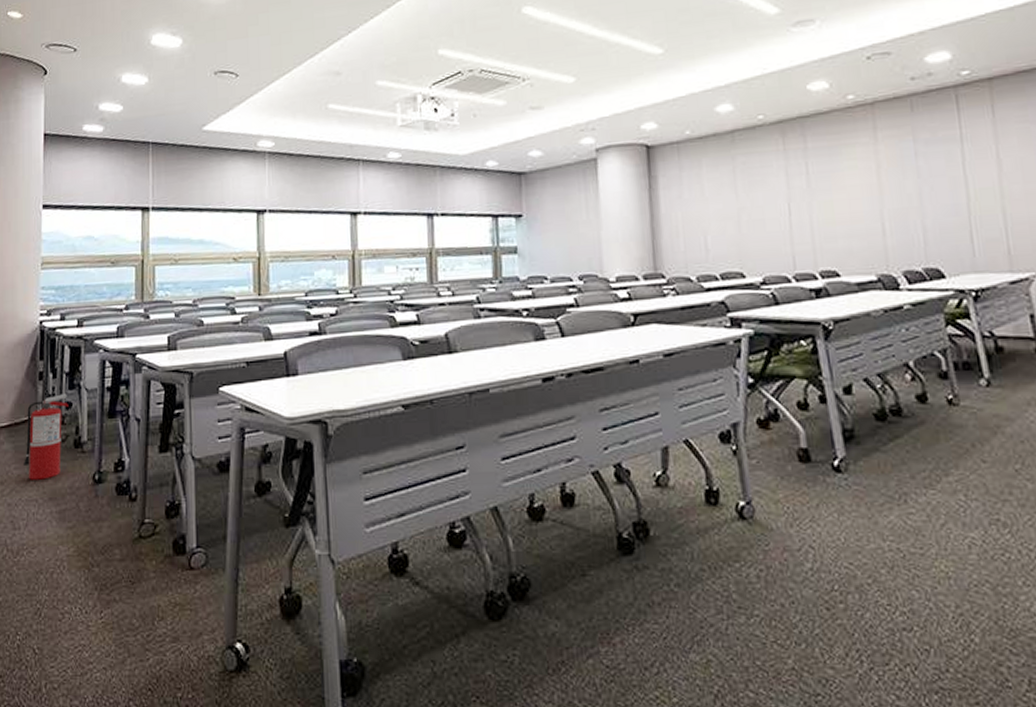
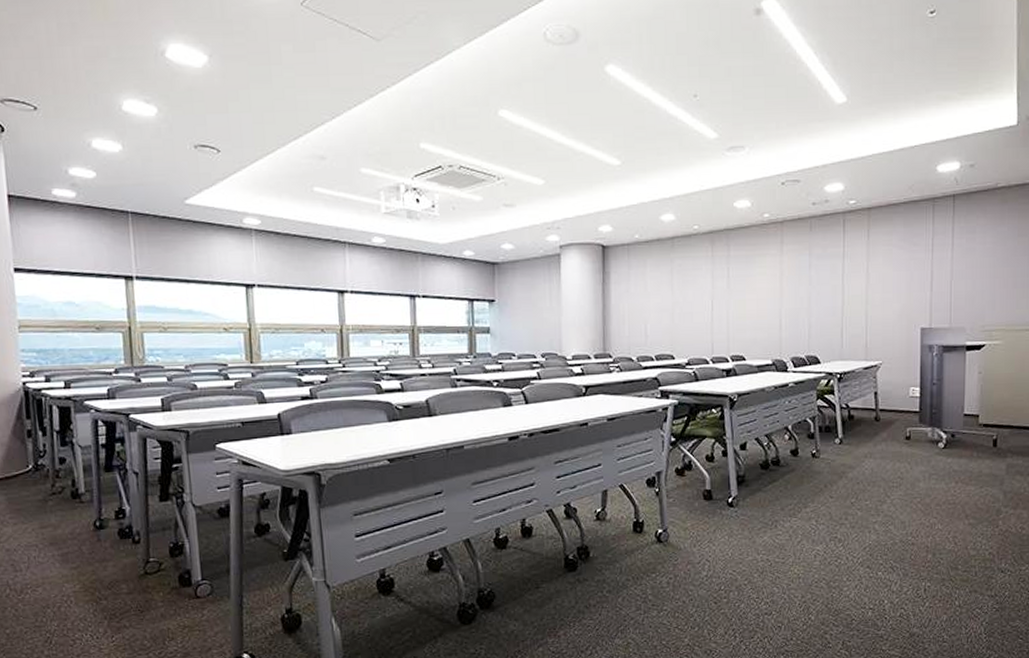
fire extinguisher: present [24,394,69,480] -> none [17,450,62,528]

